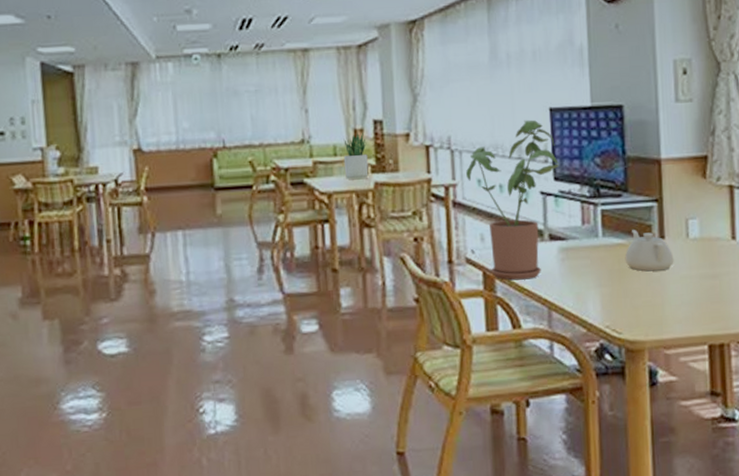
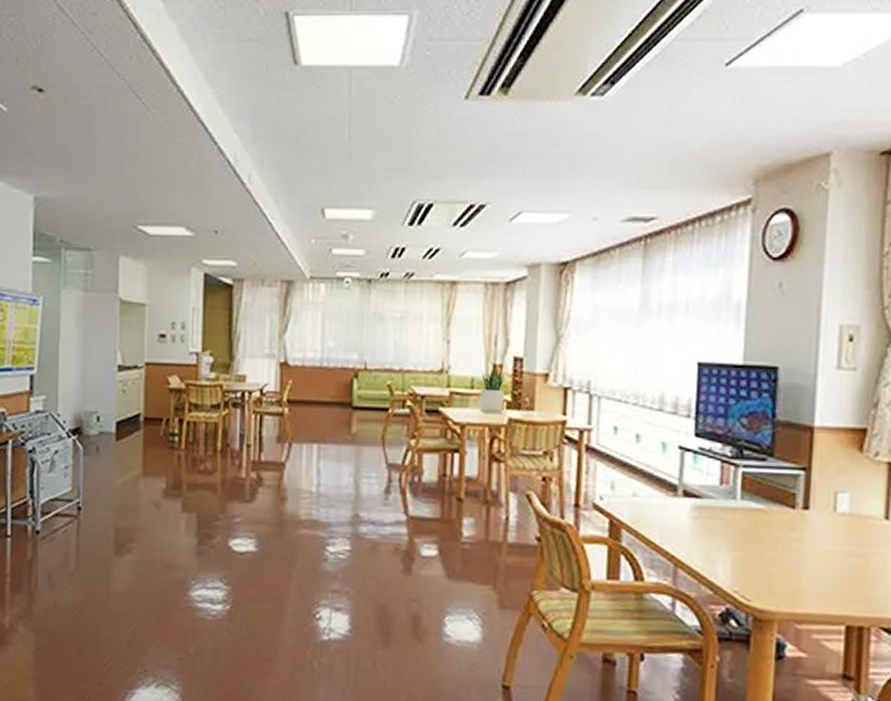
house plant: present [466,119,560,280] -> none [603,372,703,533]
teapot: present [625,229,674,272] -> none [762,495,817,542]

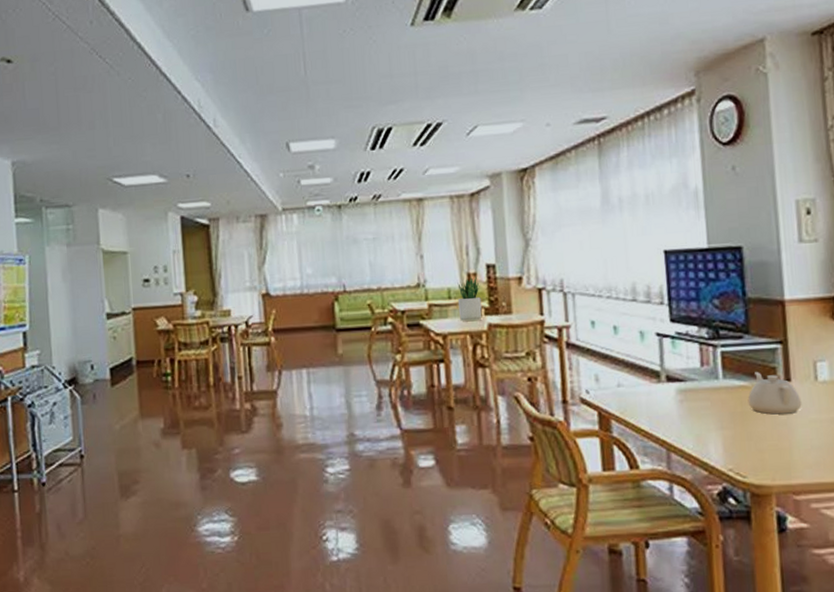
teapot: none [762,495,817,542] -> present [747,371,802,415]

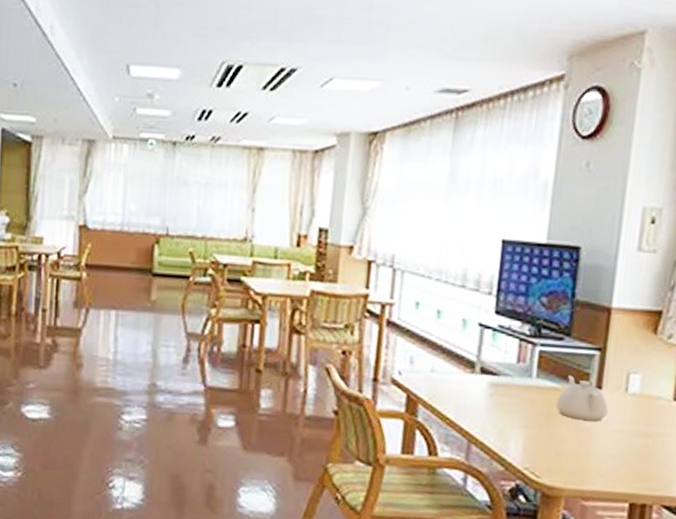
planter: present [457,276,482,321] -> none [282,238,309,285]

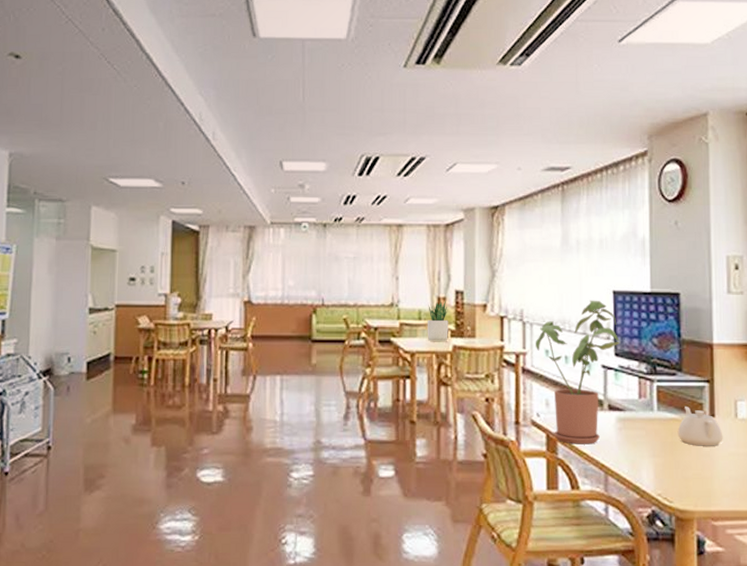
planter: none [282,238,309,285] -> present [427,300,448,341]
house plant: none [405,248,504,409] -> present [536,300,621,445]

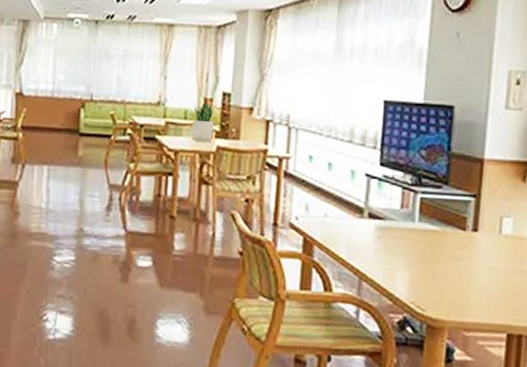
house plant: present [536,300,621,445] -> none [300,108,387,250]
teapot: present [677,406,723,446] -> none [437,218,484,260]

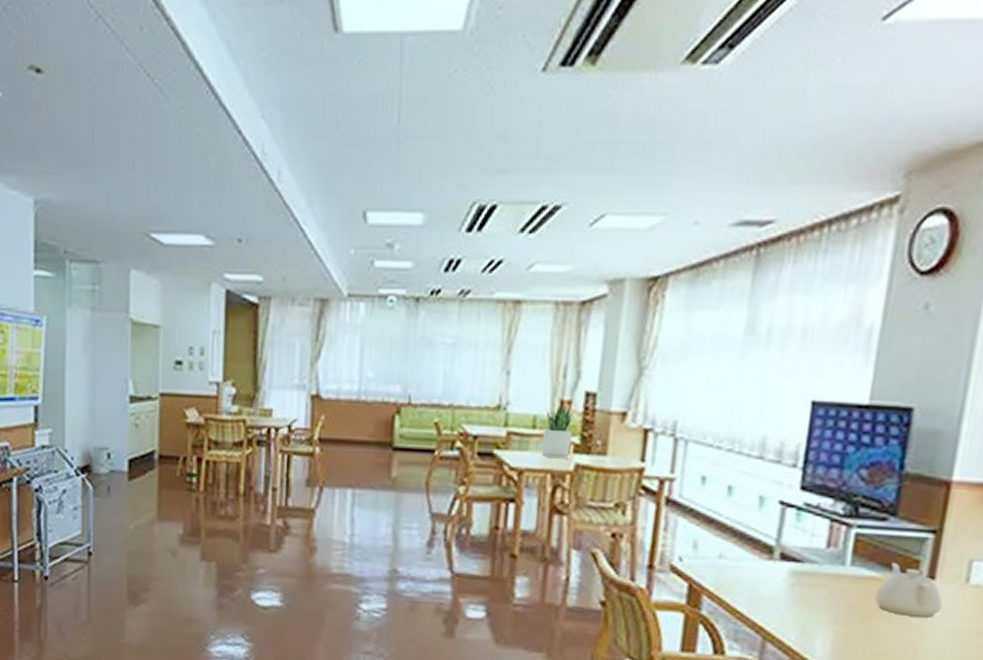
teapot: none [437,218,484,260] -> present [874,561,943,618]

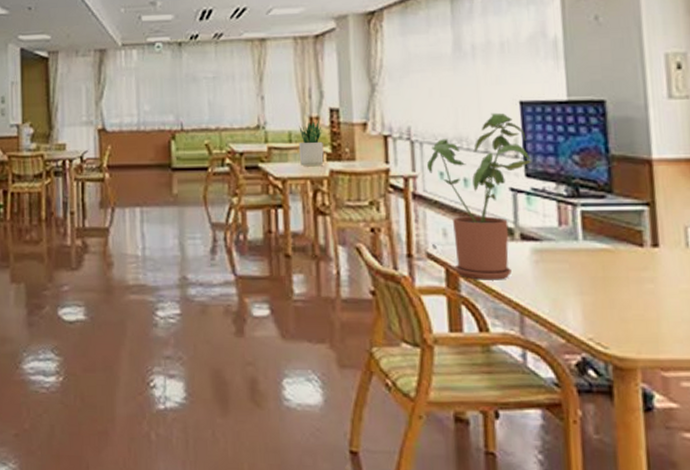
house plant: none [688,412,812,601] -> present [427,112,532,280]
teapot: present [874,561,943,618] -> none [610,234,671,282]

